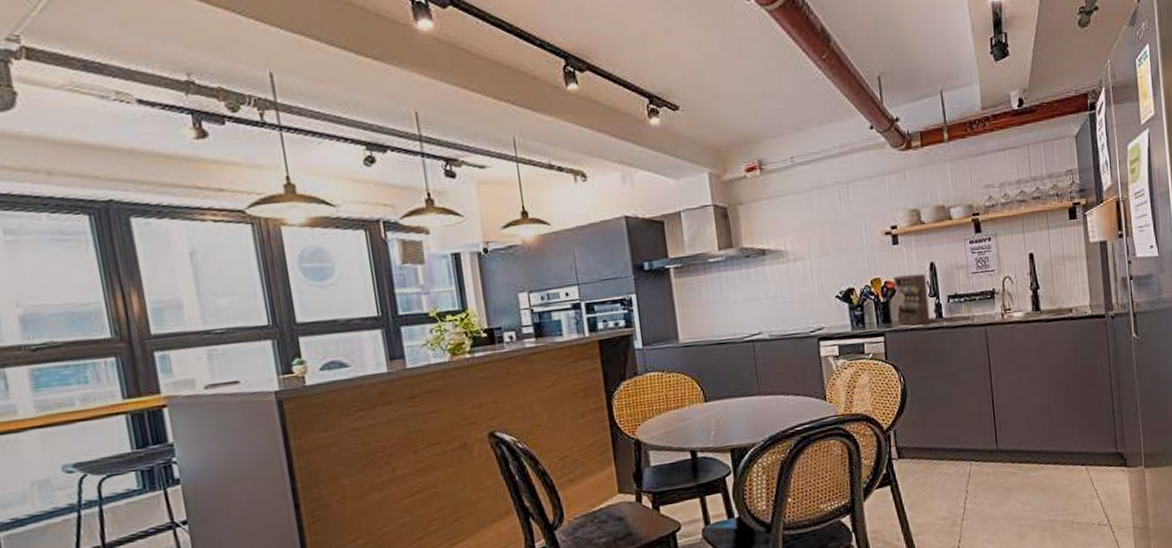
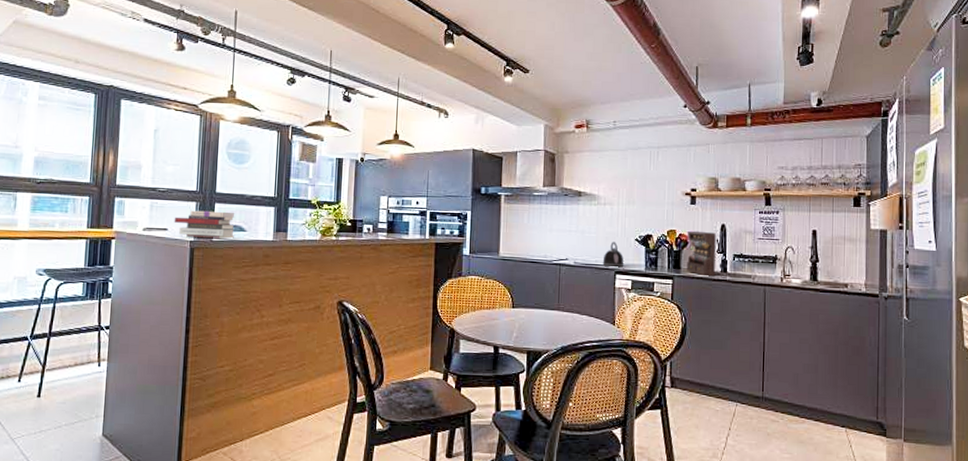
books: none [245,344,334,387] -> present [174,210,235,239]
kettle: none [802,303,828,335] -> present [602,242,624,268]

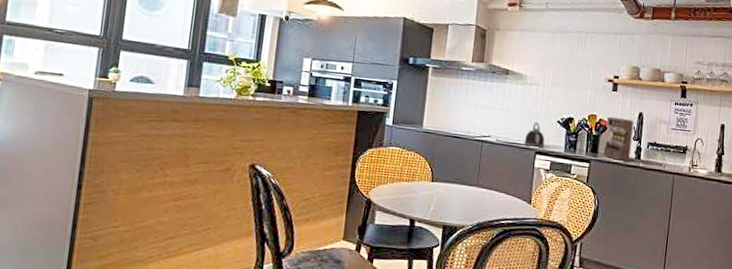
books: present [174,210,235,239] -> none [71,56,143,91]

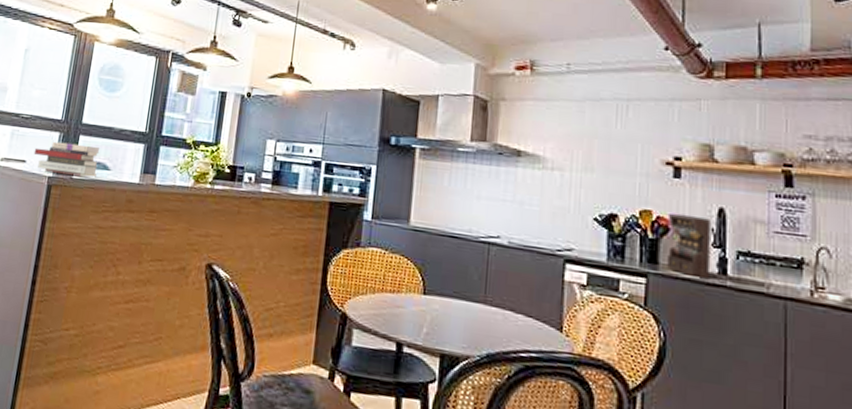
books: none [71,56,143,91] -> present [33,141,101,178]
kettle: present [524,122,545,148] -> none [547,219,578,255]

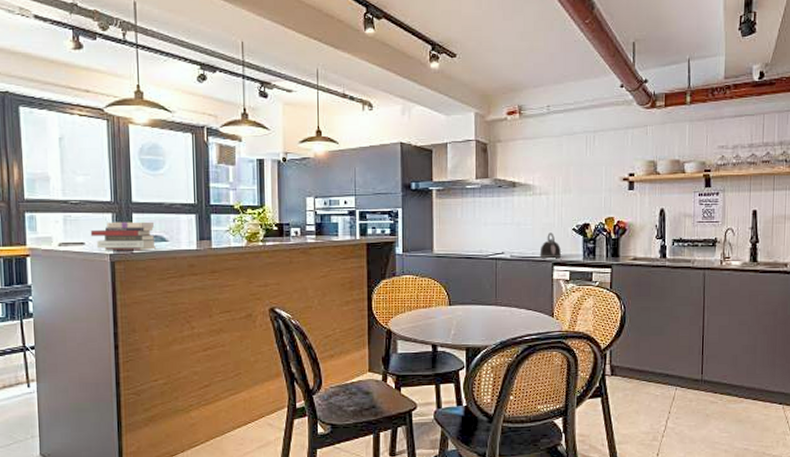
kettle: none [547,219,578,255] -> present [539,233,562,259]
spice rack: present [667,212,711,280] -> none [625,217,655,263]

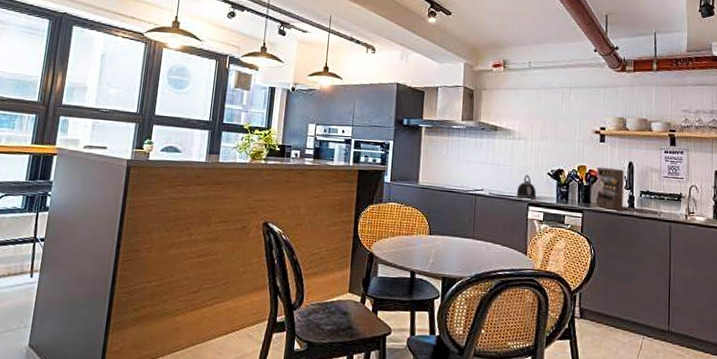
books: present [90,221,156,251] -> none [113,130,172,159]
spice rack: none [625,217,655,263] -> present [596,166,624,212]

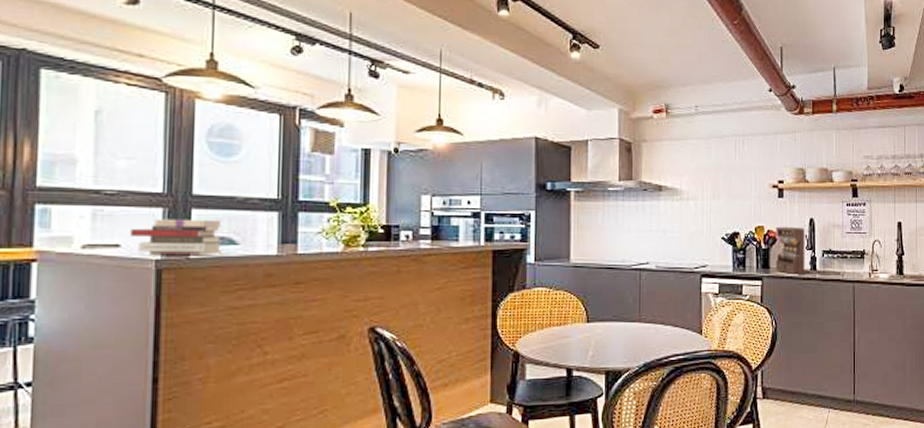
books: none [113,130,172,159] -> present [129,218,222,256]
kettle: present [516,175,537,200] -> none [687,241,711,270]

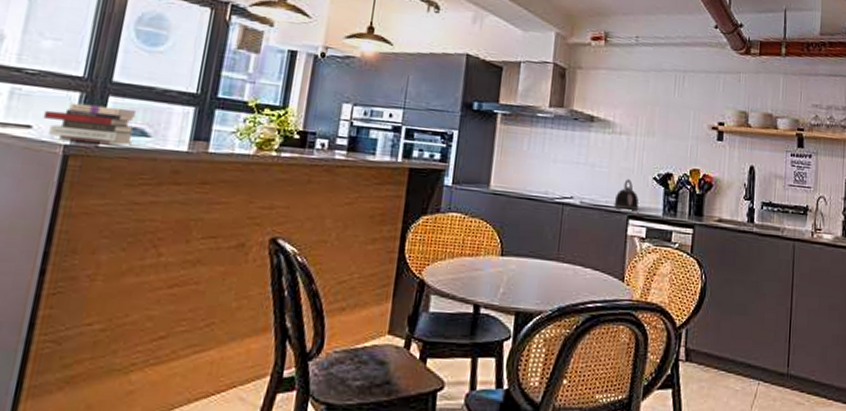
kettle: none [687,241,711,270] -> present [613,179,639,212]
spice rack: present [776,226,806,275] -> none [709,171,744,227]

